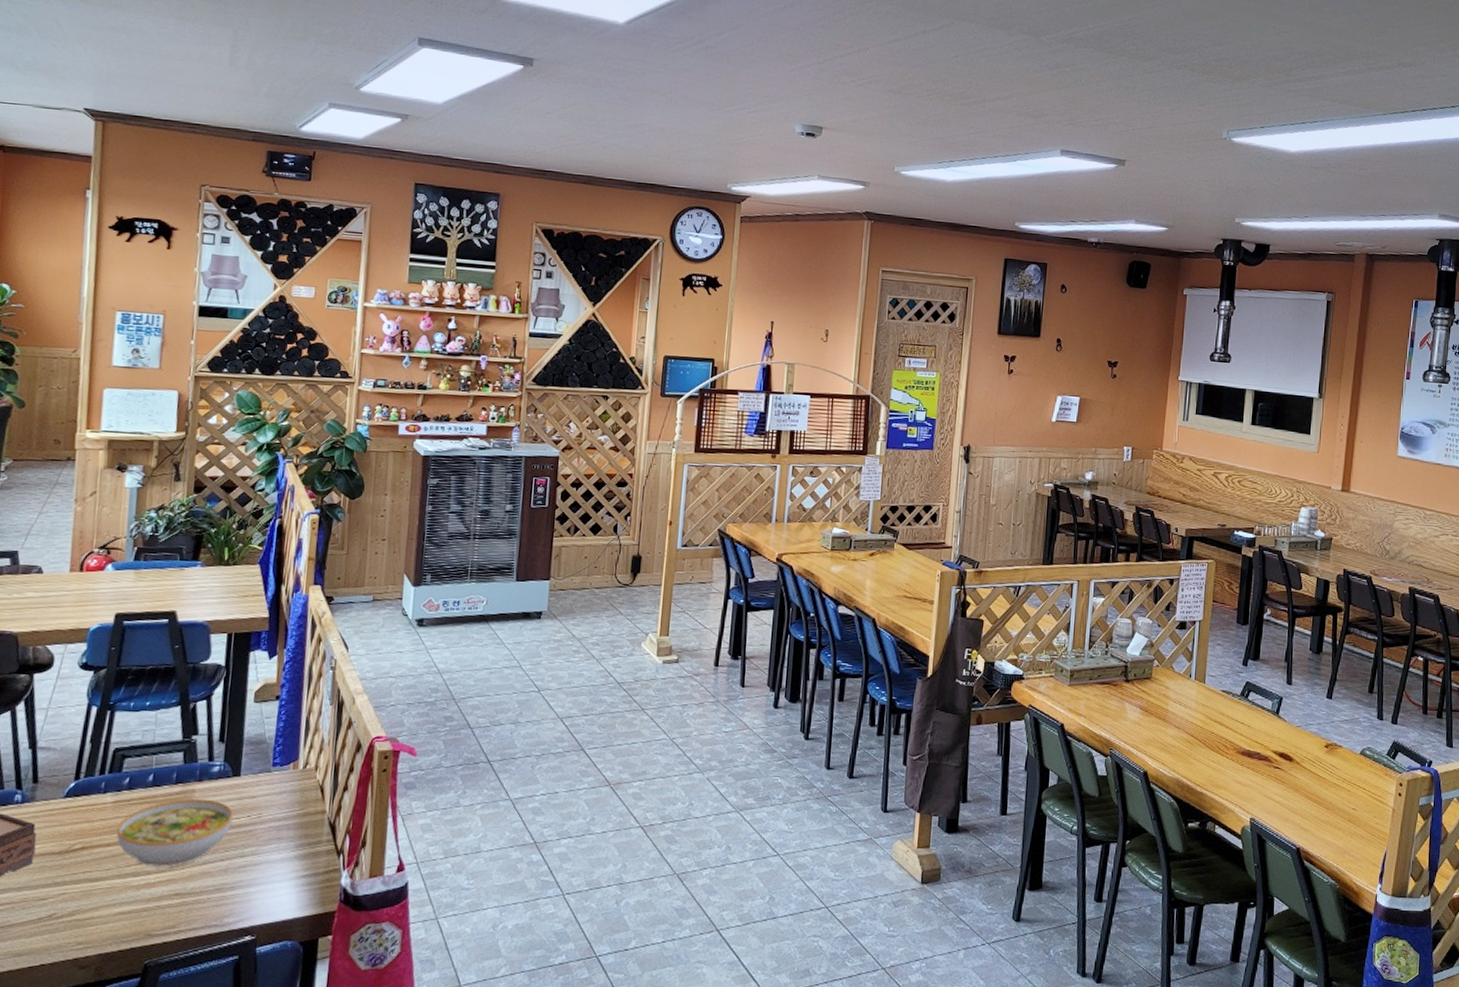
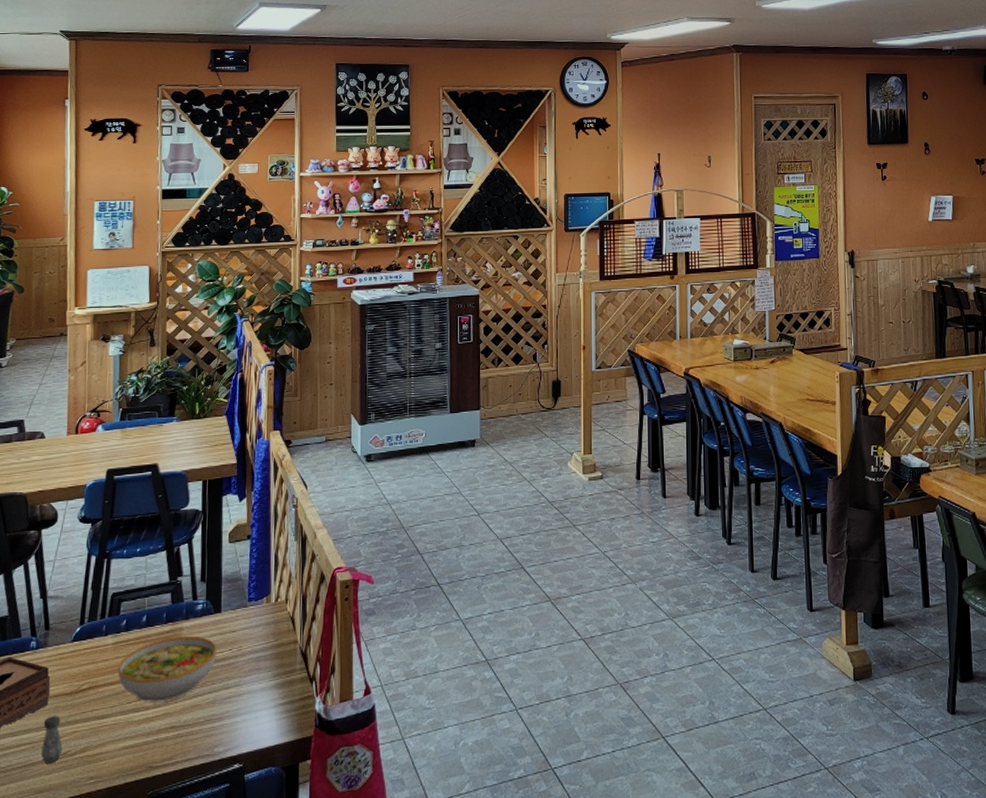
salt shaker: none [21,874,48,926] -> present [40,715,63,764]

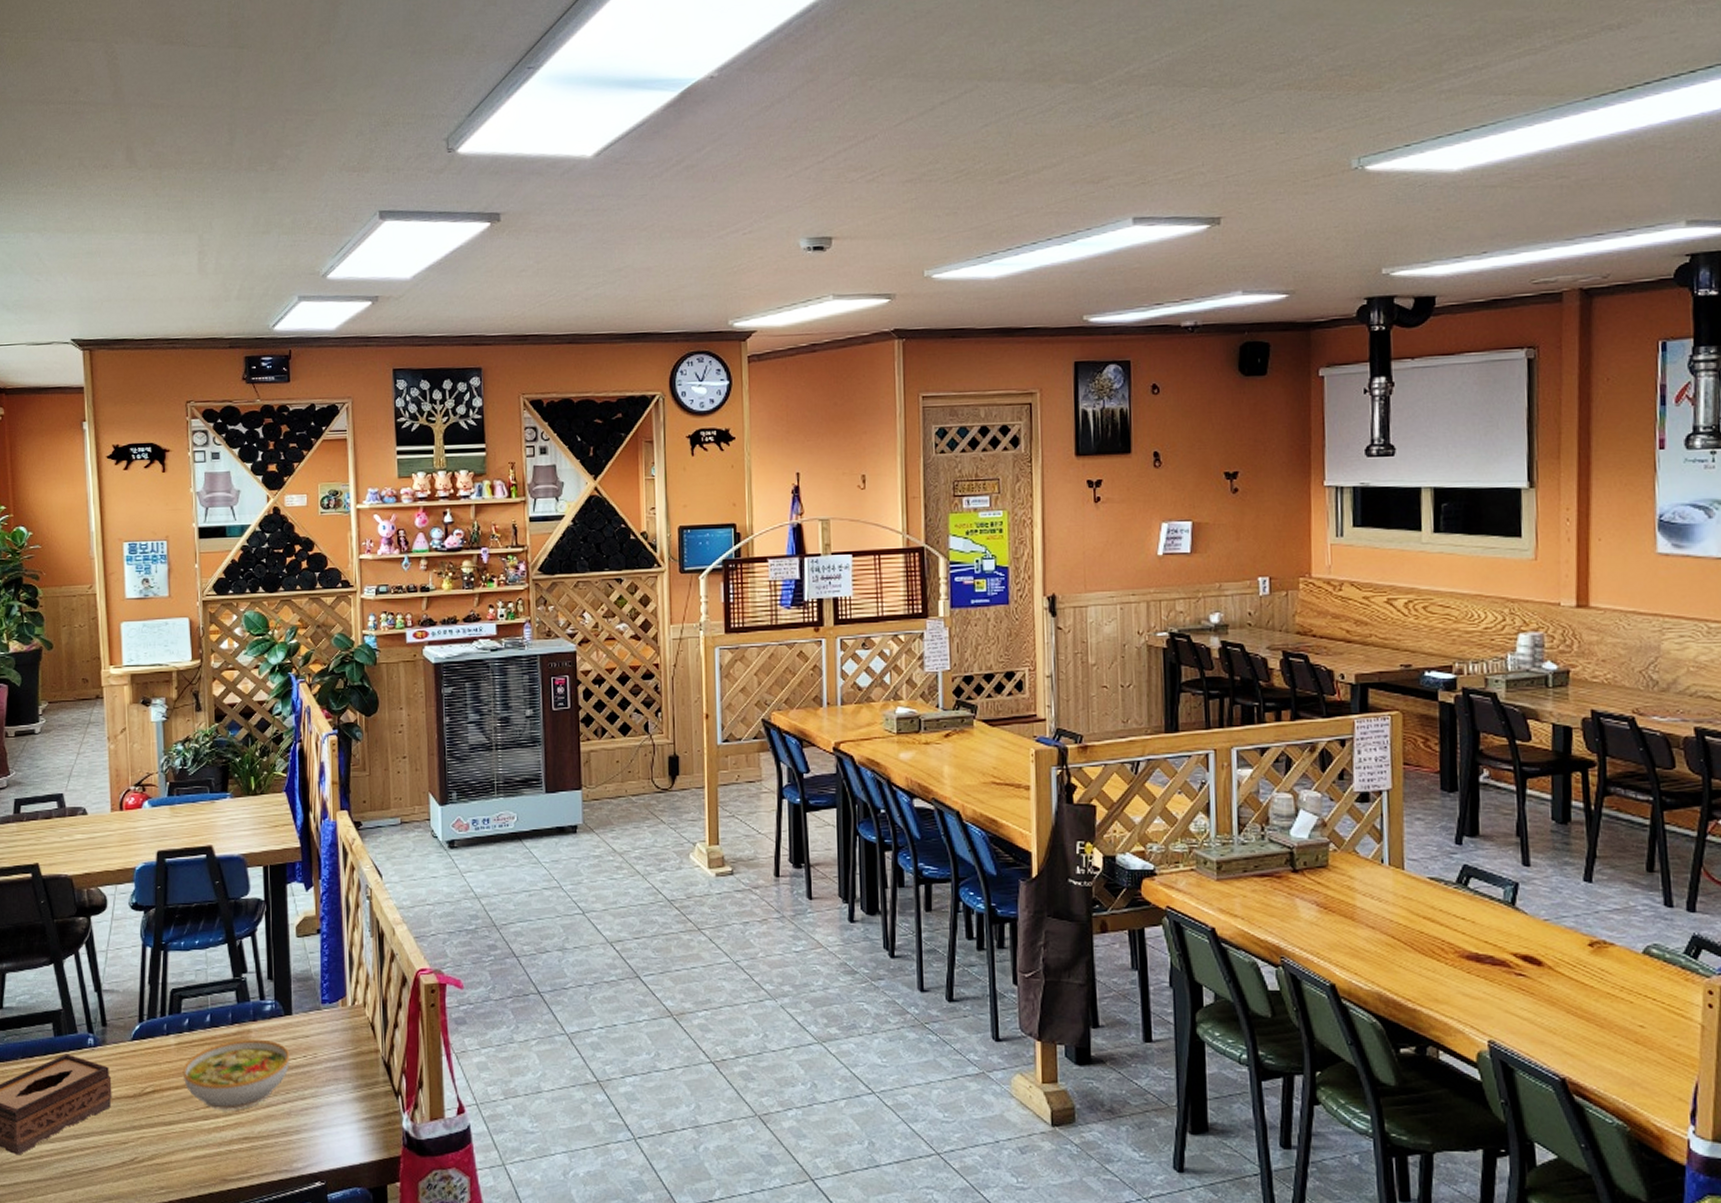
salt shaker: present [40,715,63,764] -> none [106,1118,129,1170]

